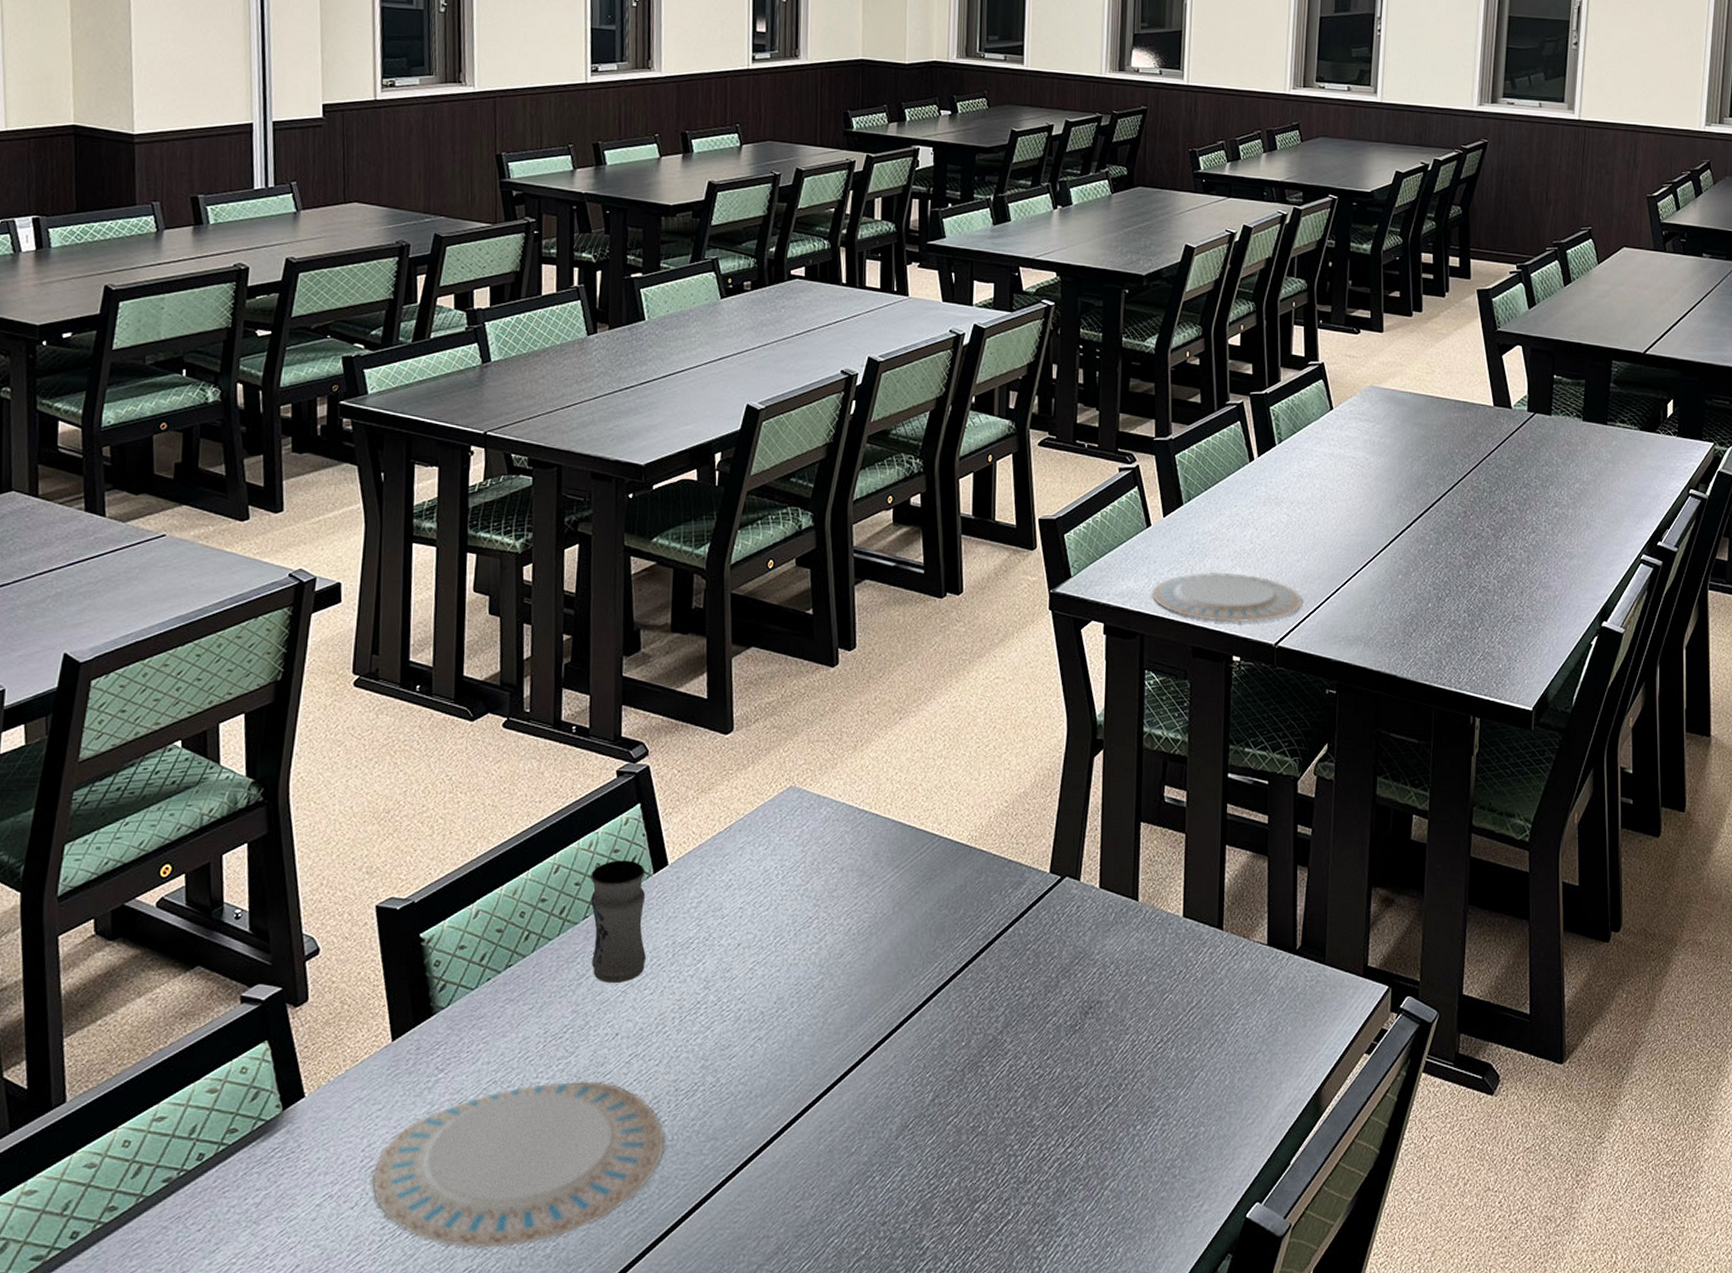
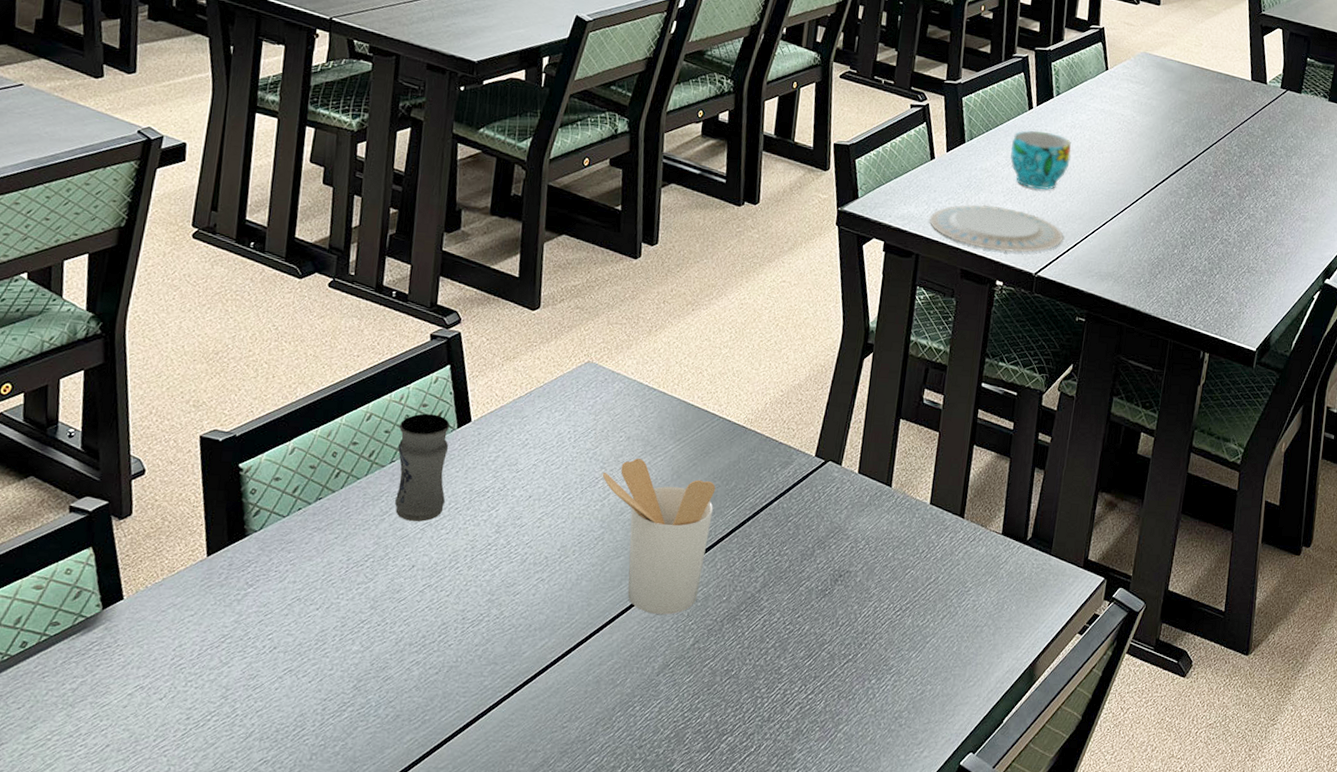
plate: present [372,1082,665,1247] -> none [181,604,450,743]
utensil holder: none [816,892,943,1068] -> present [602,458,716,615]
cup: none [1234,484,1301,550] -> present [1010,130,1071,190]

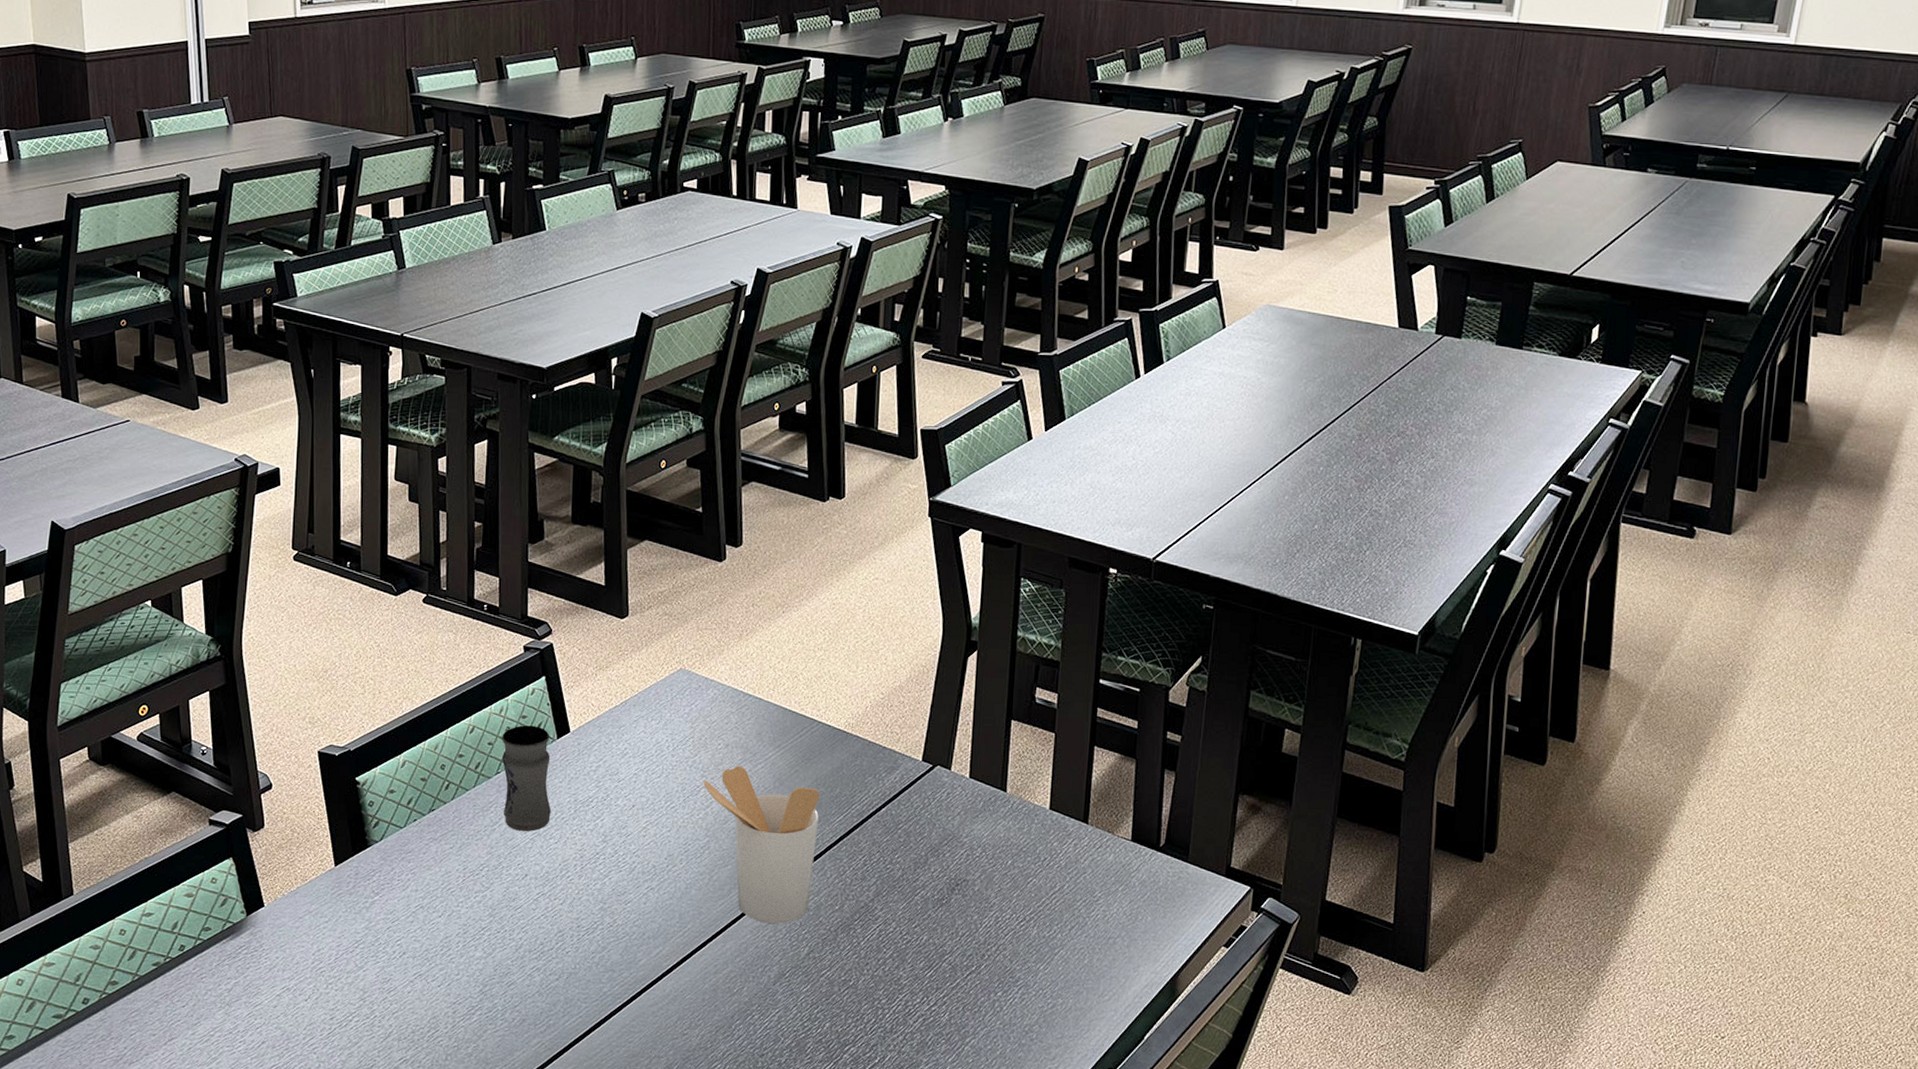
plate: present [929,204,1063,253] -> none [1030,486,1183,537]
cup: present [1010,130,1071,190] -> none [1117,401,1187,467]

